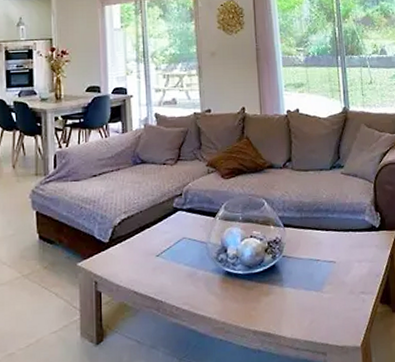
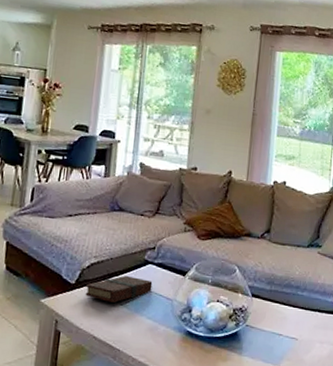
book: none [120,225,185,255] -> present [85,275,153,303]

